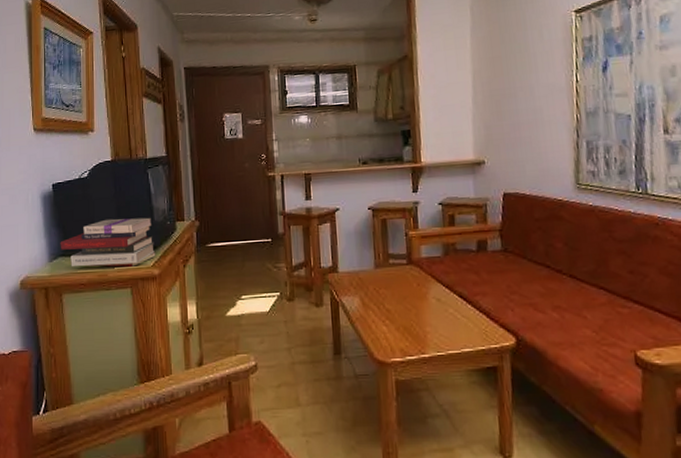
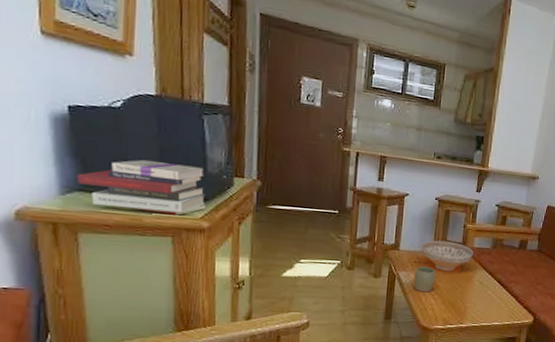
mug: none [359,287,384,319] -> present [414,266,436,292]
decorative bowl: none [361,254,423,290] -> present [421,240,474,271]

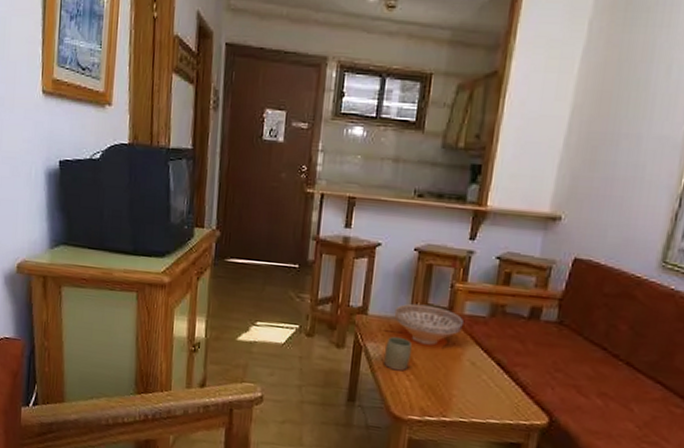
books: present [77,159,206,216] -> none [63,211,168,270]

